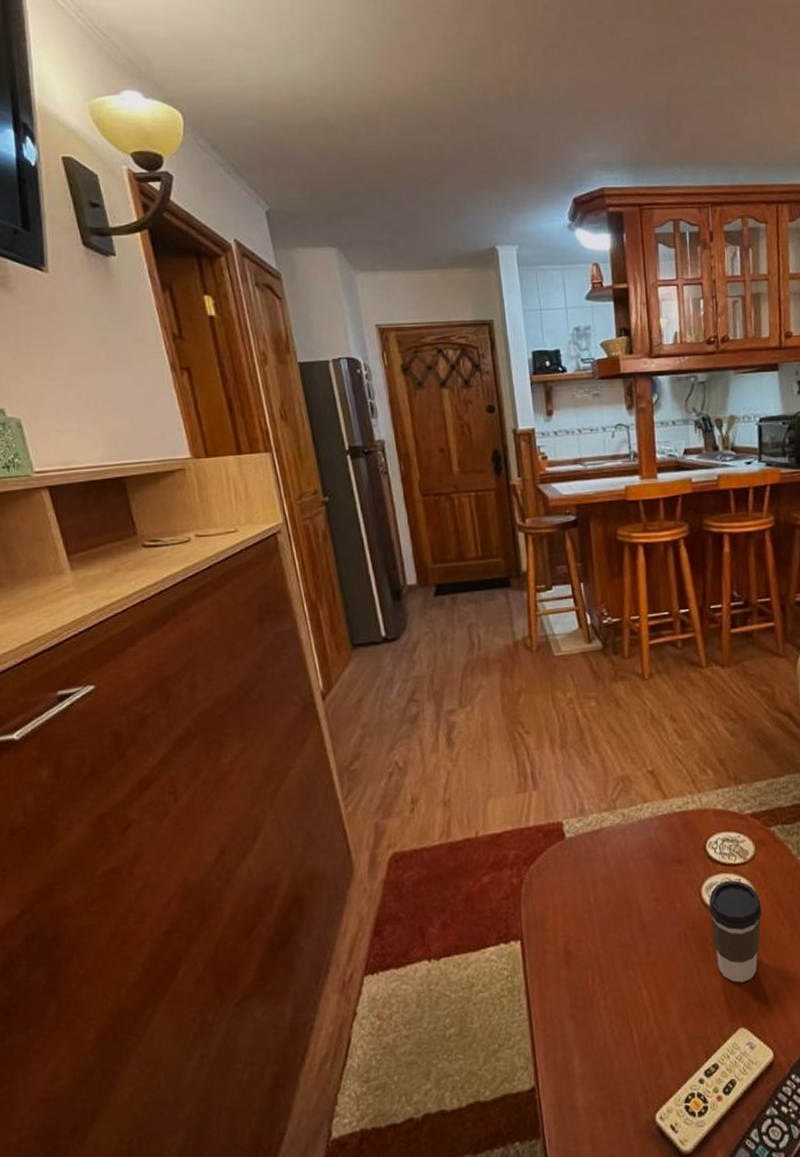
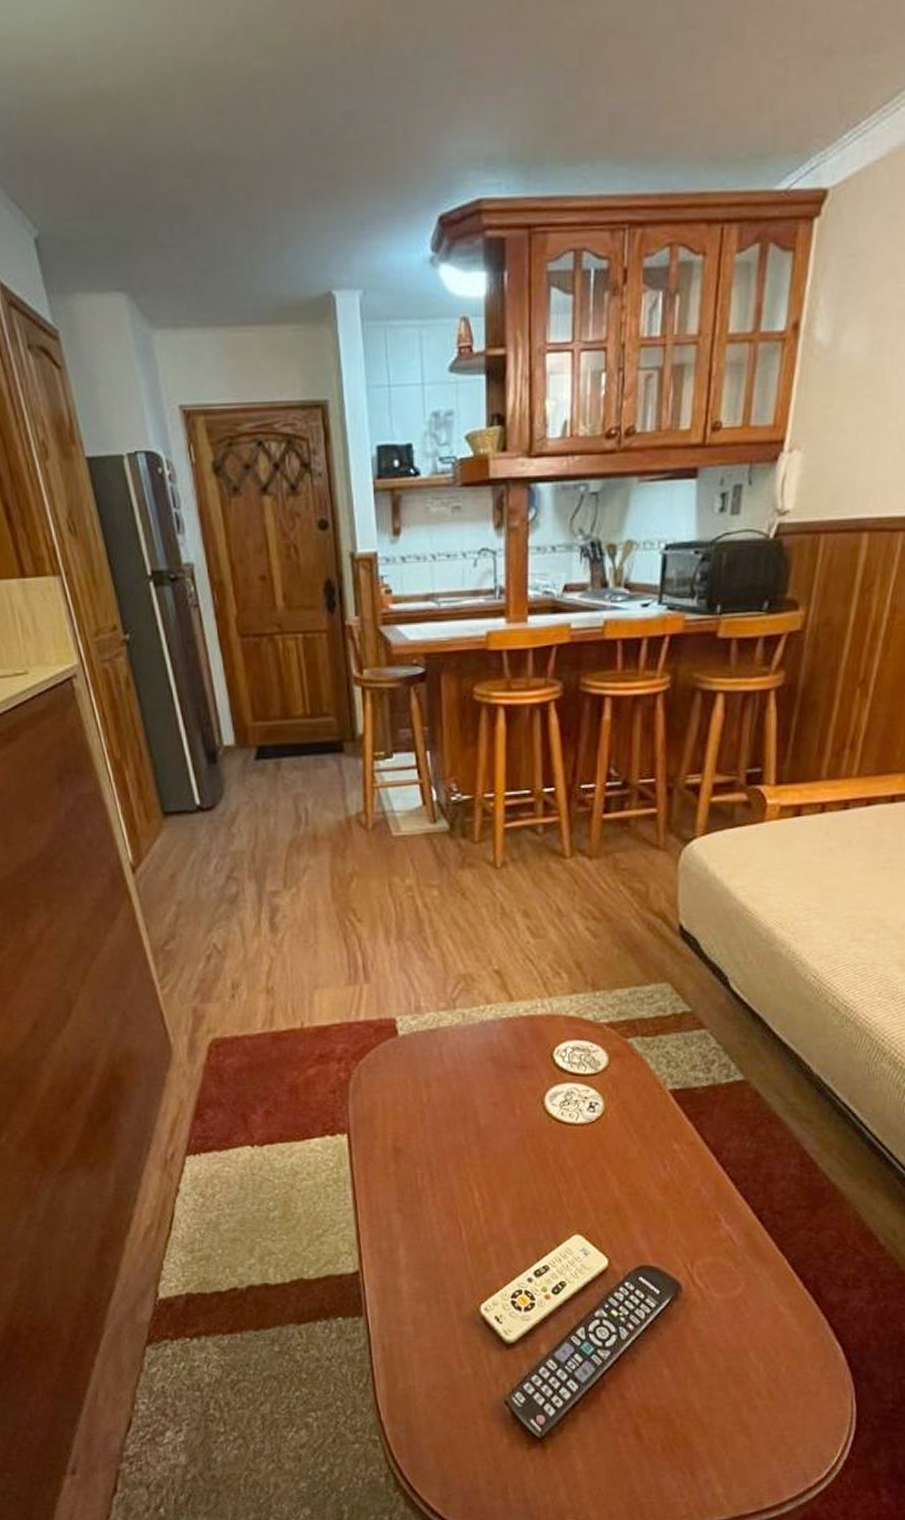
coffee cup: present [708,880,762,983] -> none [551,1091,609,1192]

